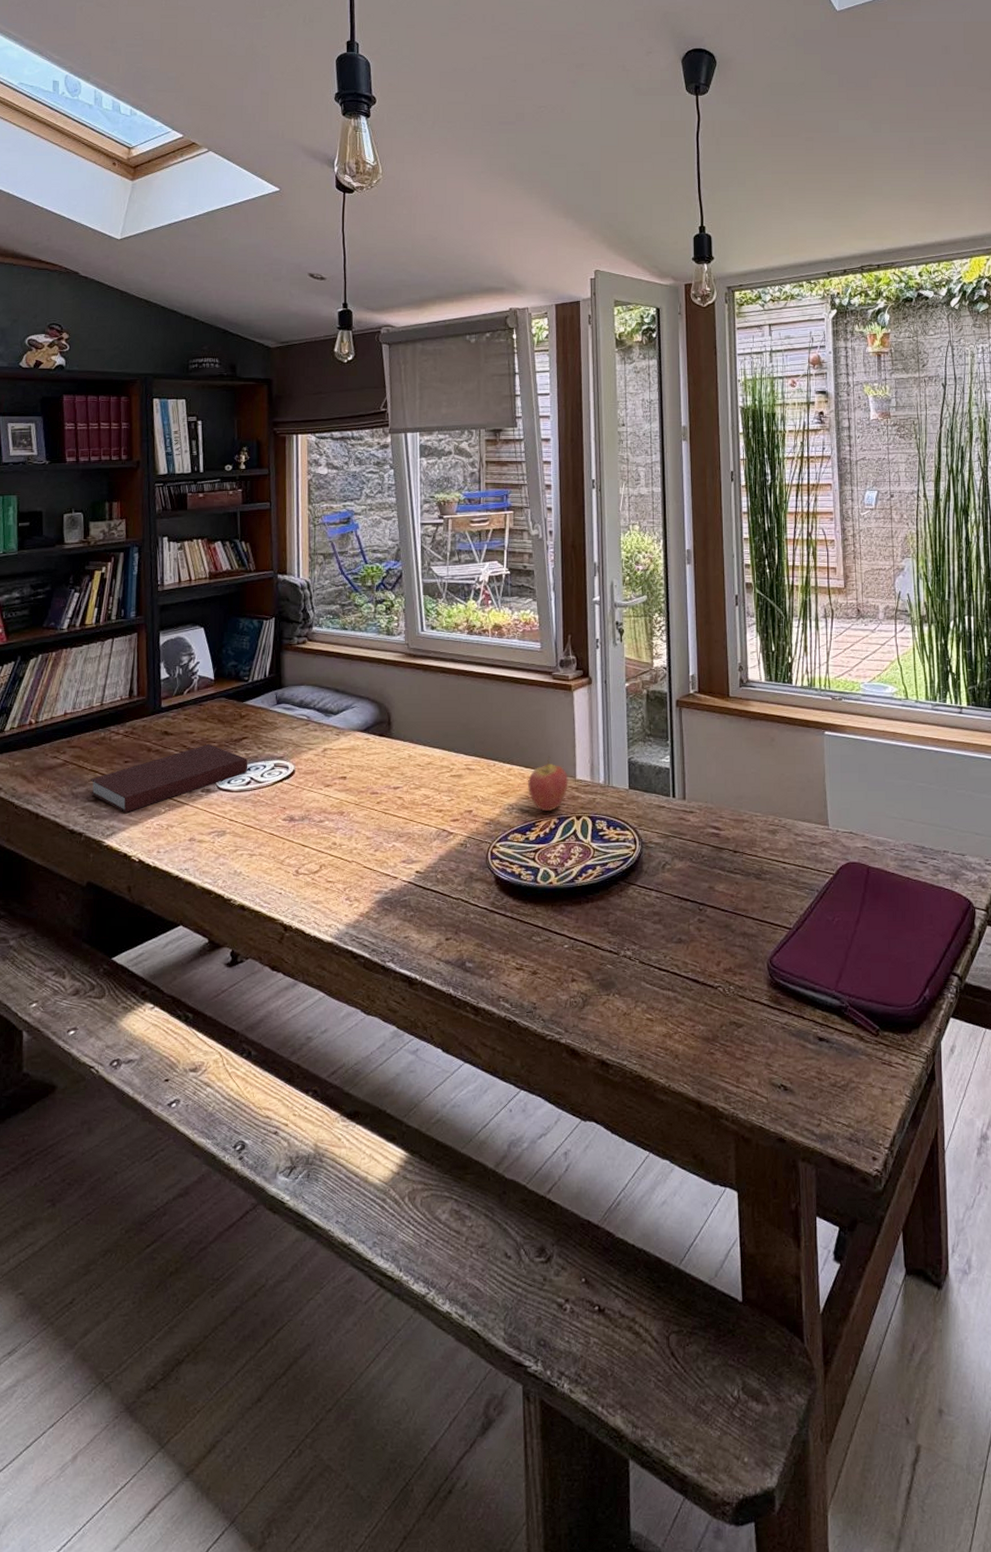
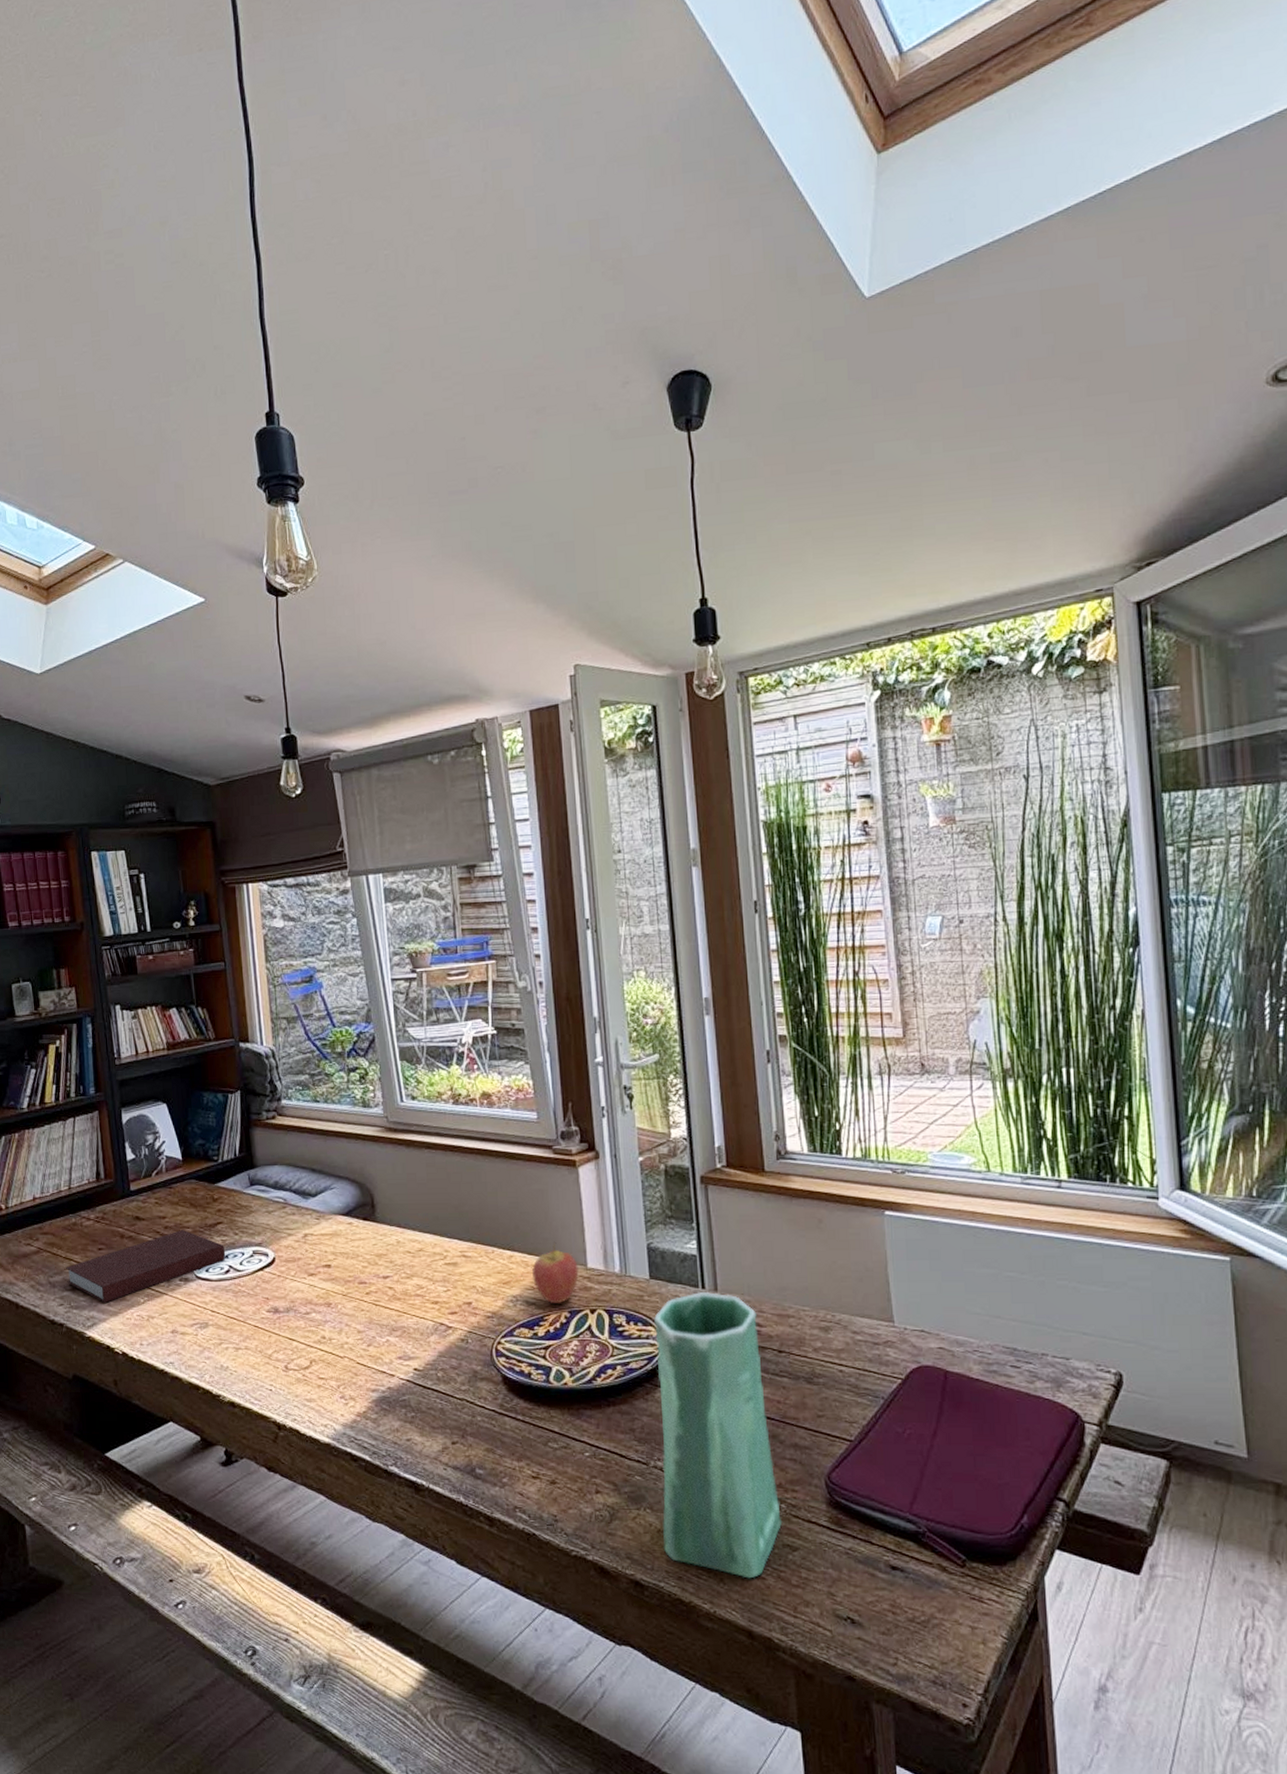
vase: none [628,801,731,1054] -> present [654,1292,783,1579]

